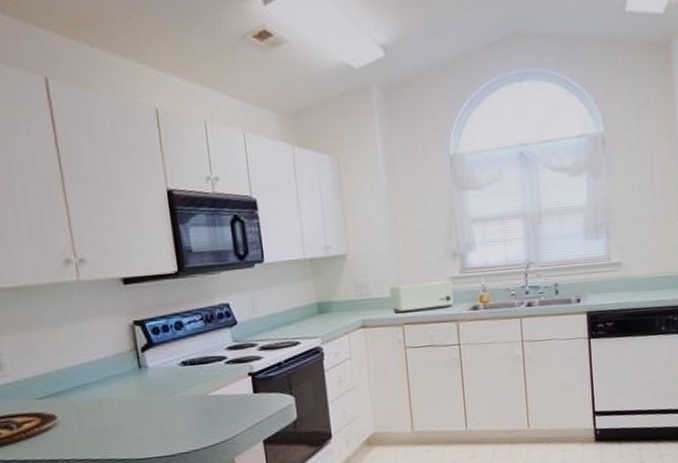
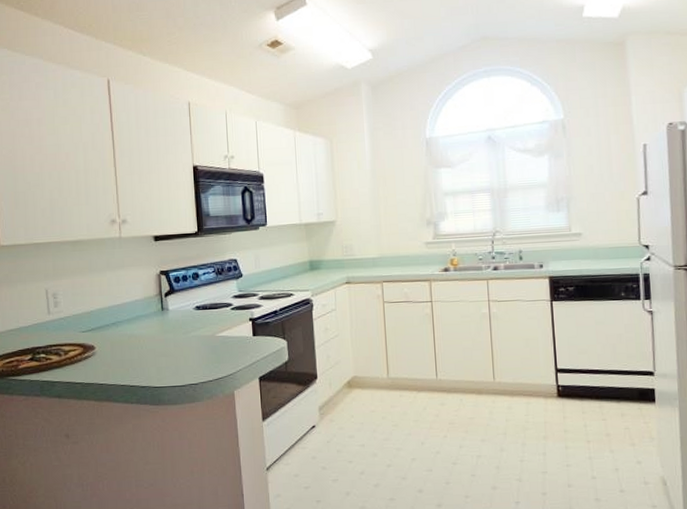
toaster: present [389,280,453,313] -> none [370,245,427,272]

